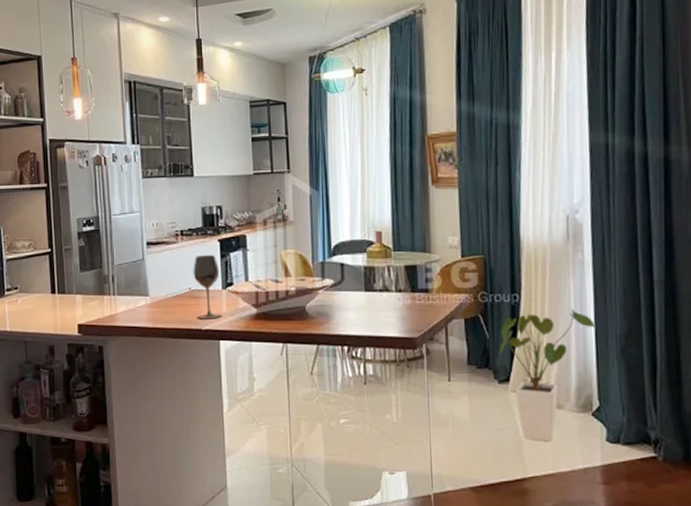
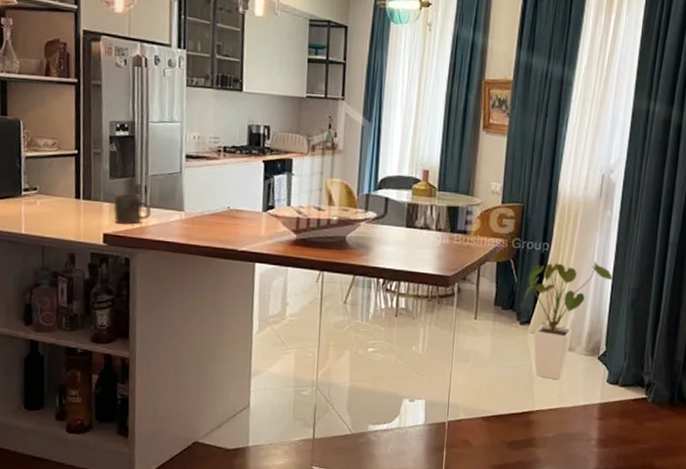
mug: none [86,285,119,314] -> present [113,194,151,224]
wineglass: present [193,254,222,319] -> none [233,174,262,241]
toaster: none [223,208,264,230] -> present [270,130,313,156]

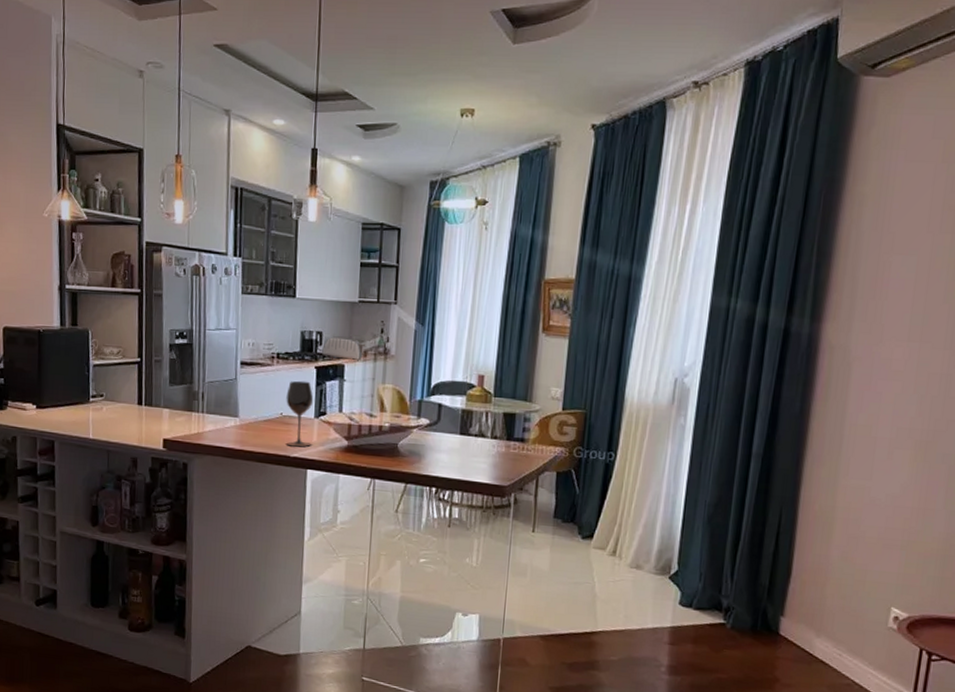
mug: present [113,194,151,224] -> none [172,401,207,430]
wineglass: none [233,174,262,241] -> present [286,380,314,447]
house plant: present [525,261,614,380] -> none [588,472,687,599]

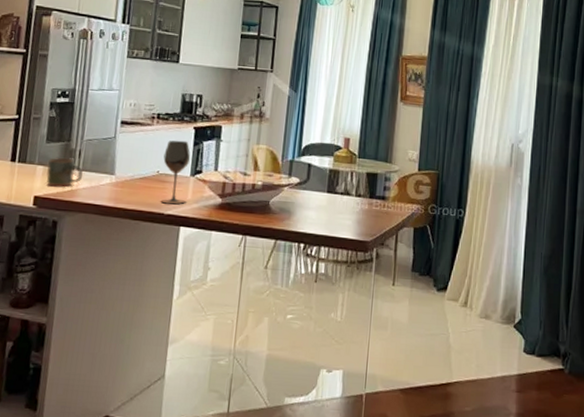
mug: none [172,401,207,430] -> present [45,158,83,187]
toaster: present [322,336,365,361] -> none [201,99,242,123]

